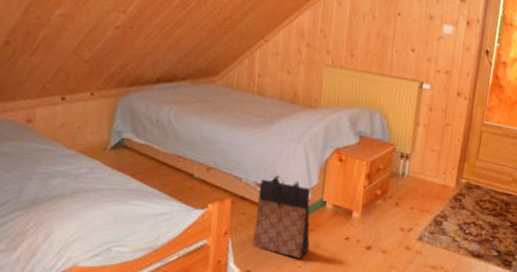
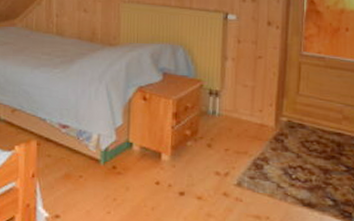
bag: present [253,175,310,259] -> none [60,116,119,205]

